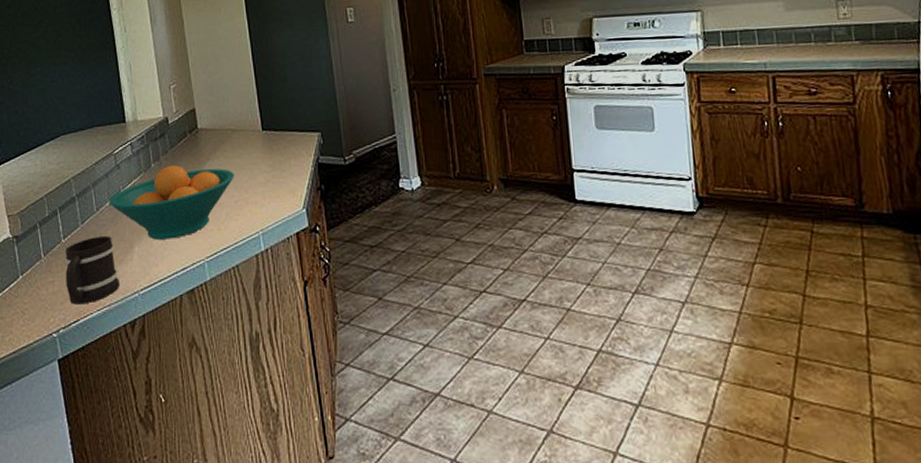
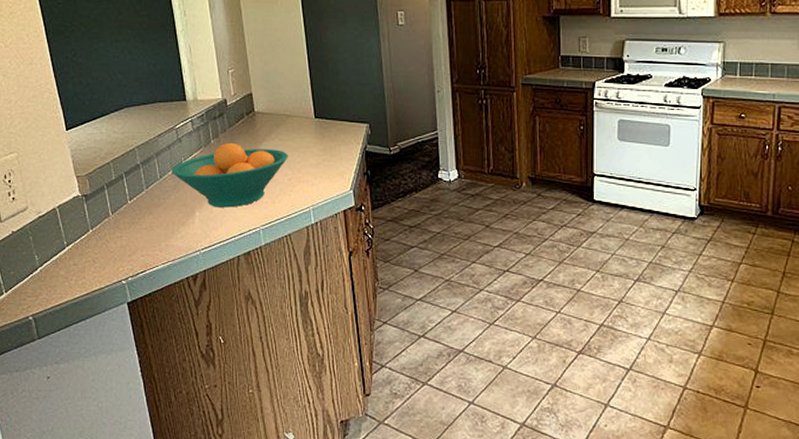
mug: present [65,235,119,305] -> none [132,200,182,258]

